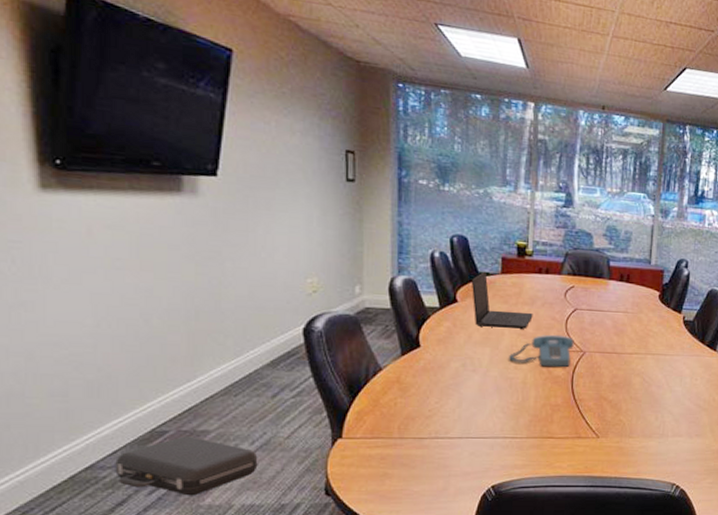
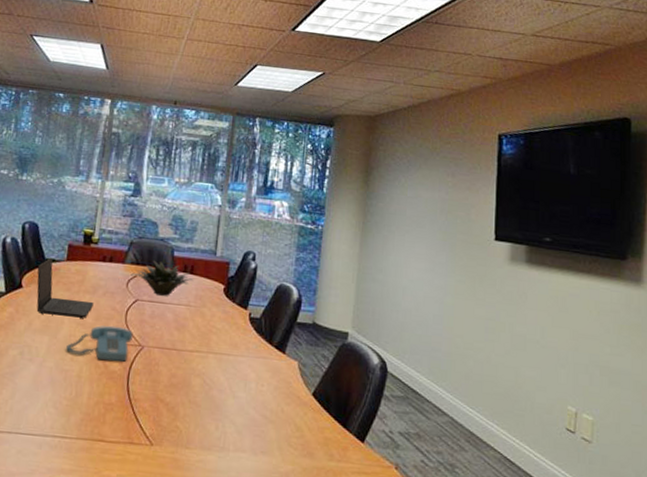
plant: none [568,270,630,304] -> present [131,260,194,296]

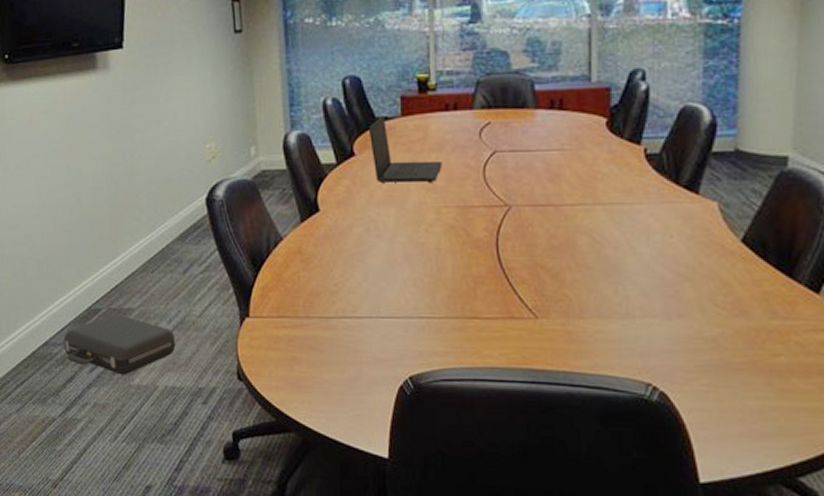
telephone: present [66,325,133,362] -> none [418,186,496,228]
plant: present [131,260,194,296] -> none [483,99,565,142]

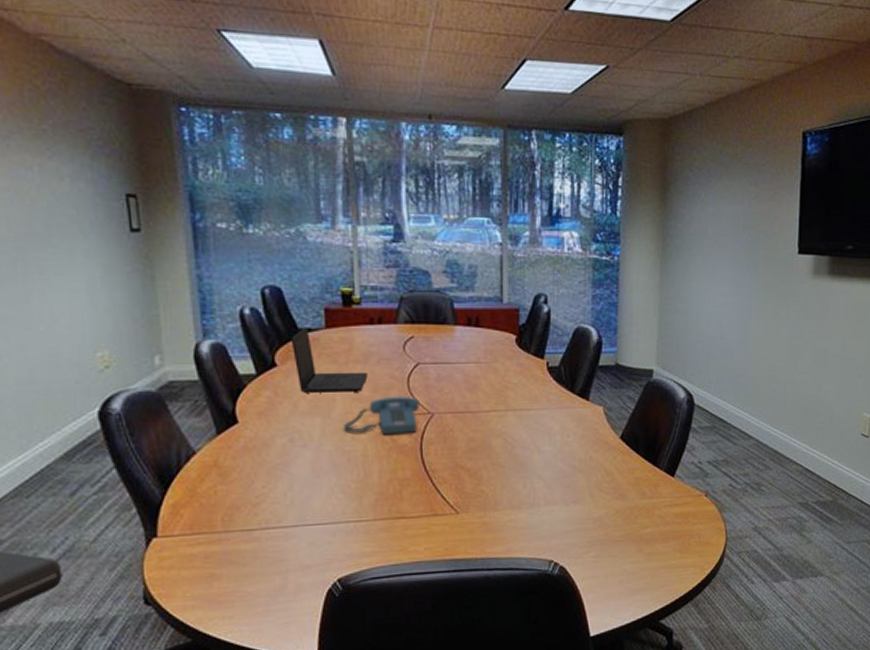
telephone: none [418,186,496,228] -> present [344,395,420,435]

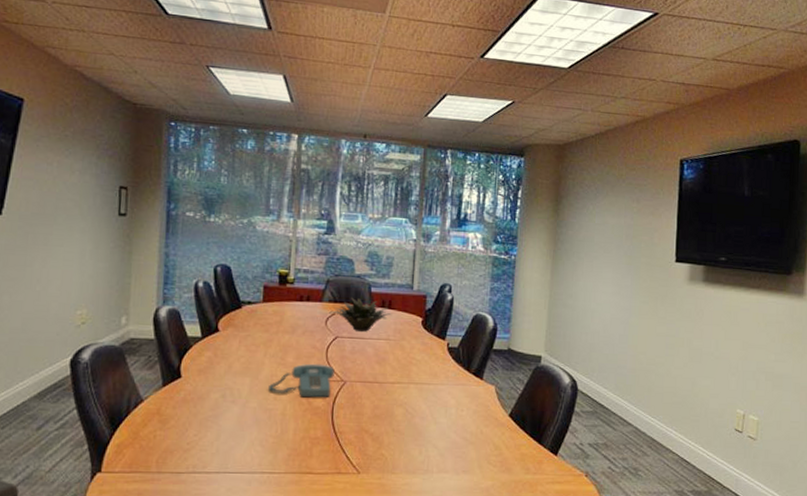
laptop: present [290,326,368,393] -> none [233,300,294,358]
plant: none [406,315,481,355] -> present [329,297,392,332]

